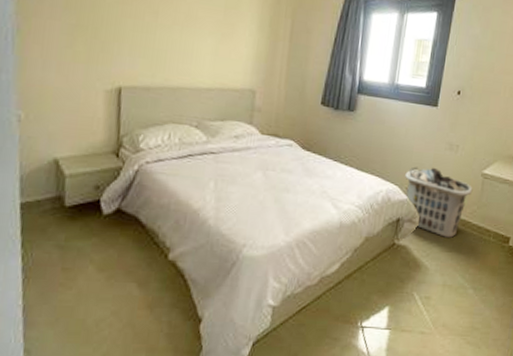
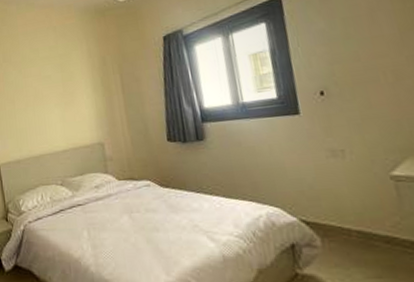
clothes hamper: present [405,166,473,238] -> none [284,179,386,260]

